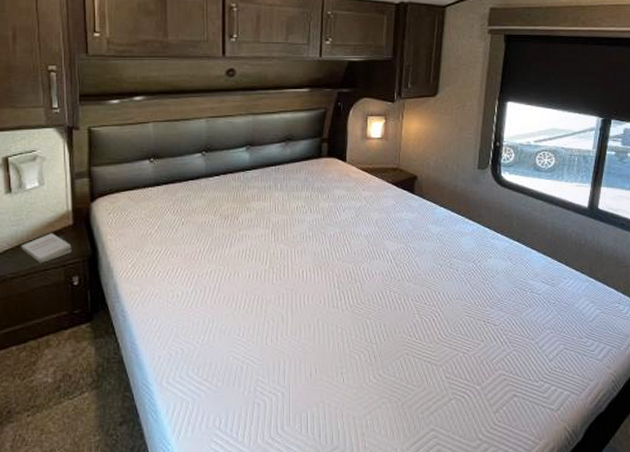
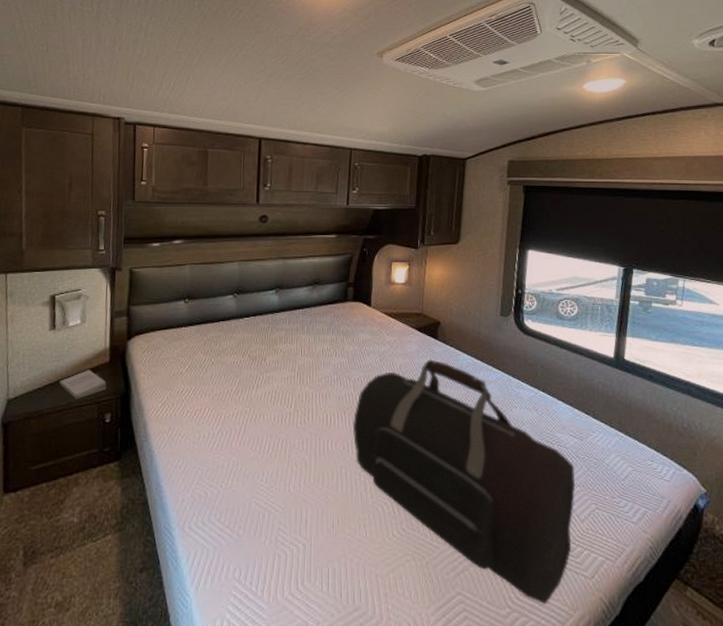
duffel bag: none [328,213,546,436] -> present [352,359,576,605]

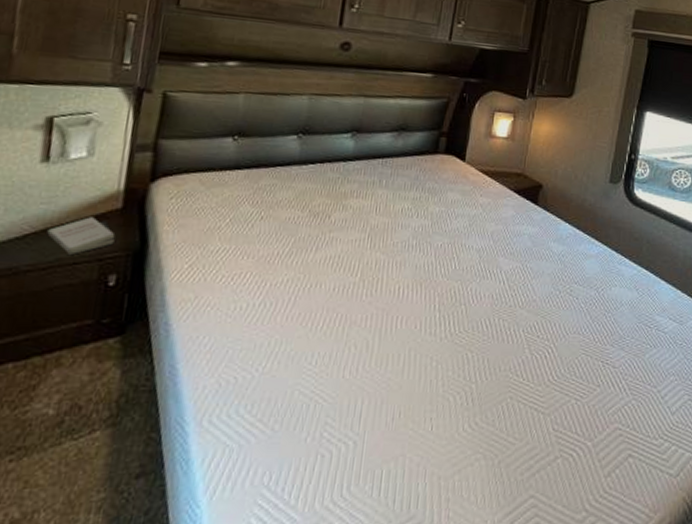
duffel bag: present [352,359,576,605] -> none [428,226,670,507]

